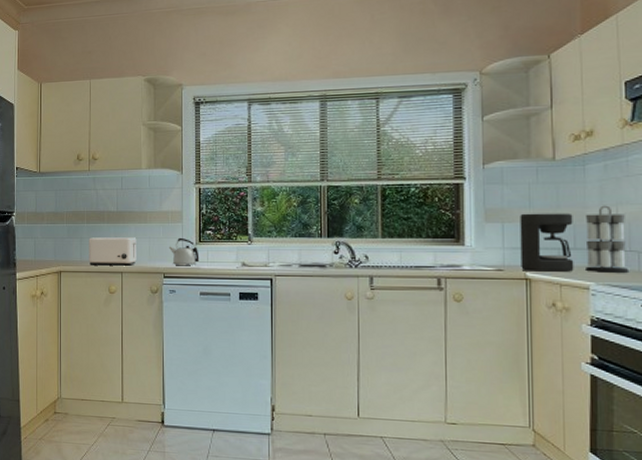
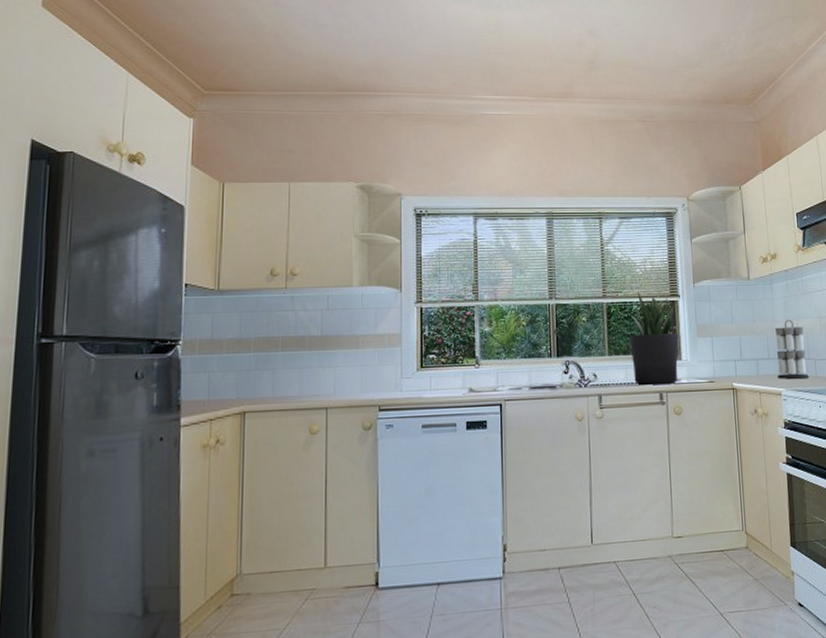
toaster: present [89,237,137,266] -> none [283,366,346,402]
kettle: present [168,237,199,266] -> none [385,363,421,396]
planter: none [404,173,462,270] -> present [628,291,679,385]
coffee maker: present [520,213,574,272] -> none [725,326,769,382]

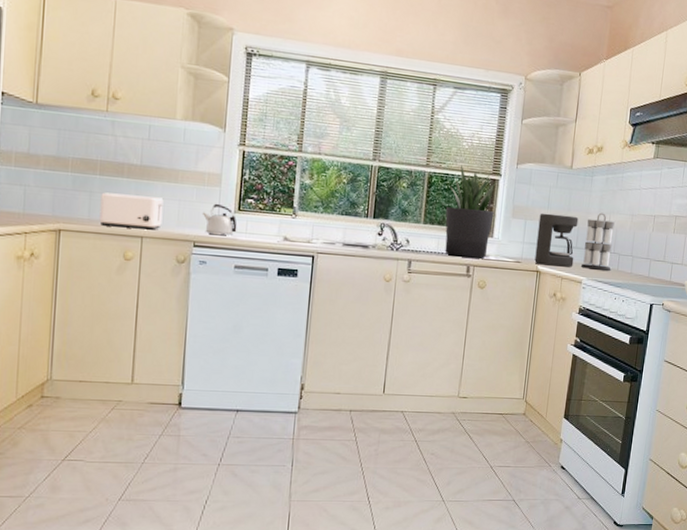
toaster: none [283,366,346,402] -> present [99,192,164,230]
kettle: none [385,363,421,396] -> present [202,203,237,236]
coffee maker: none [725,326,769,382] -> present [534,213,579,267]

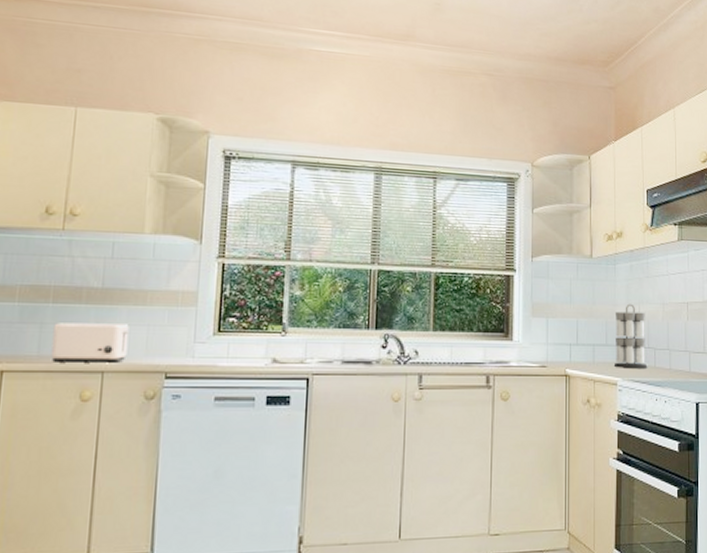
kettle: present [202,203,237,236] -> none [175,325,217,363]
planter: present [445,165,496,259] -> none [456,262,511,367]
coffee maker: present [534,213,579,267] -> none [562,309,605,368]

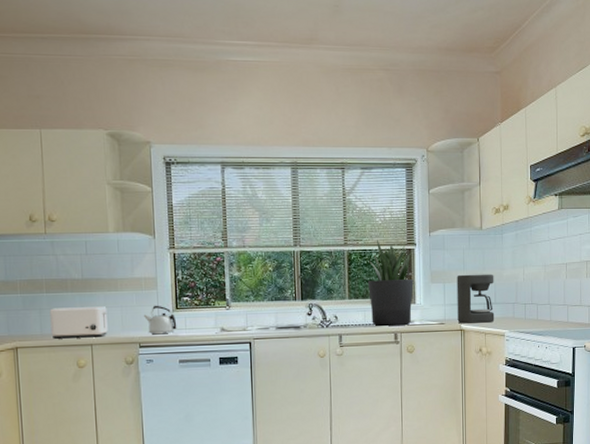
kettle: none [175,325,217,363] -> present [143,305,177,335]
planter: none [456,262,511,367] -> present [367,239,414,326]
coffee maker: none [562,309,605,368] -> present [457,274,495,324]
spice rack: present [613,303,648,368] -> none [501,267,531,322]

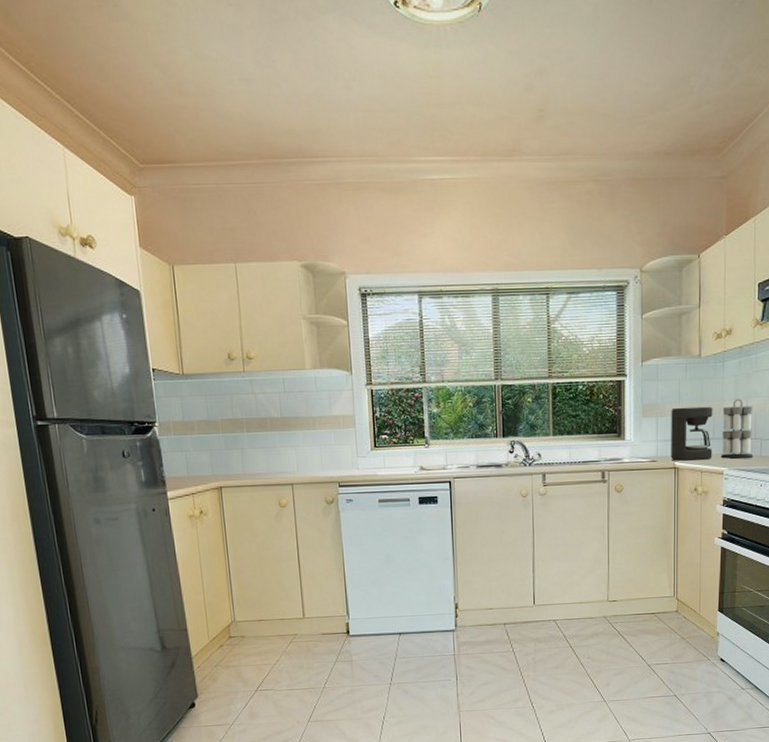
toaster: present [49,306,108,339] -> none [251,445,308,478]
kettle: present [143,305,177,335] -> none [342,443,376,474]
planter: present [367,239,414,326] -> none [573,371,623,464]
spice rack: none [501,267,531,322] -> present [720,398,754,459]

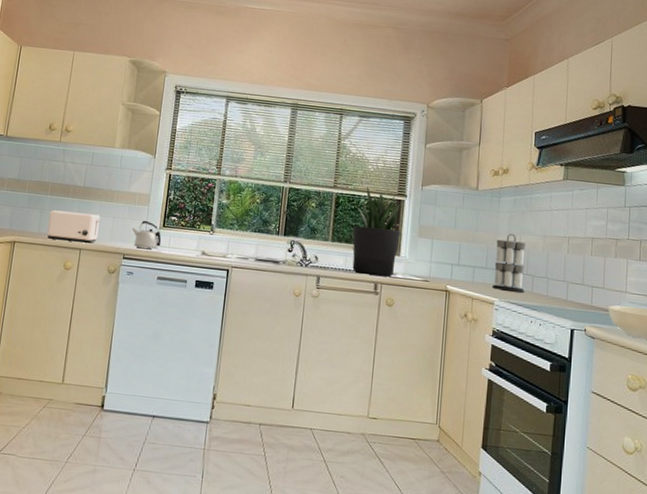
toaster: none [251,445,308,478] -> present [47,210,101,243]
kettle: none [342,443,376,474] -> present [131,220,162,249]
planter: none [573,371,623,464] -> present [352,186,402,277]
coffee maker: present [671,406,713,461] -> none [443,233,487,288]

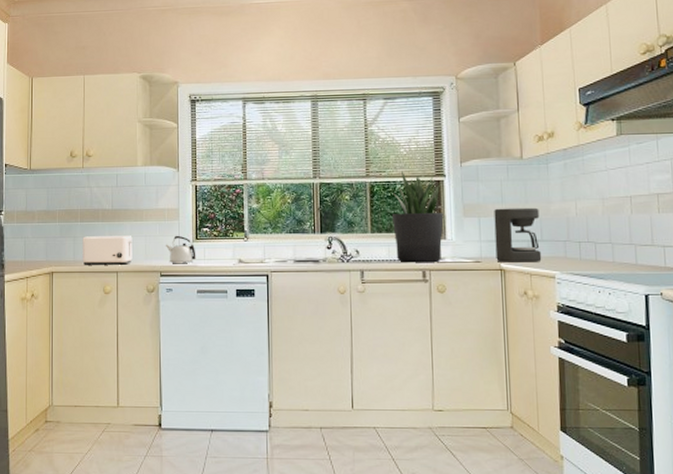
coffee maker: none [443,233,487,288] -> present [494,207,542,262]
spice rack: present [491,233,526,293] -> none [550,200,588,262]

